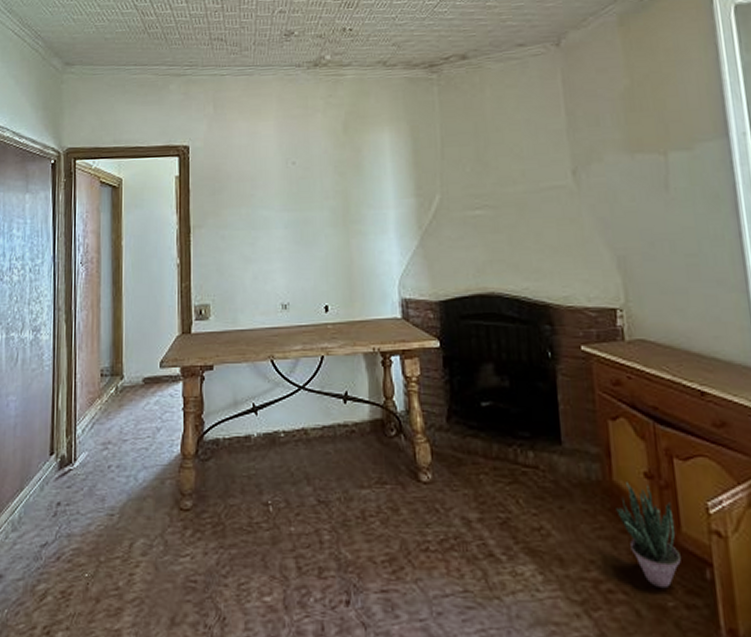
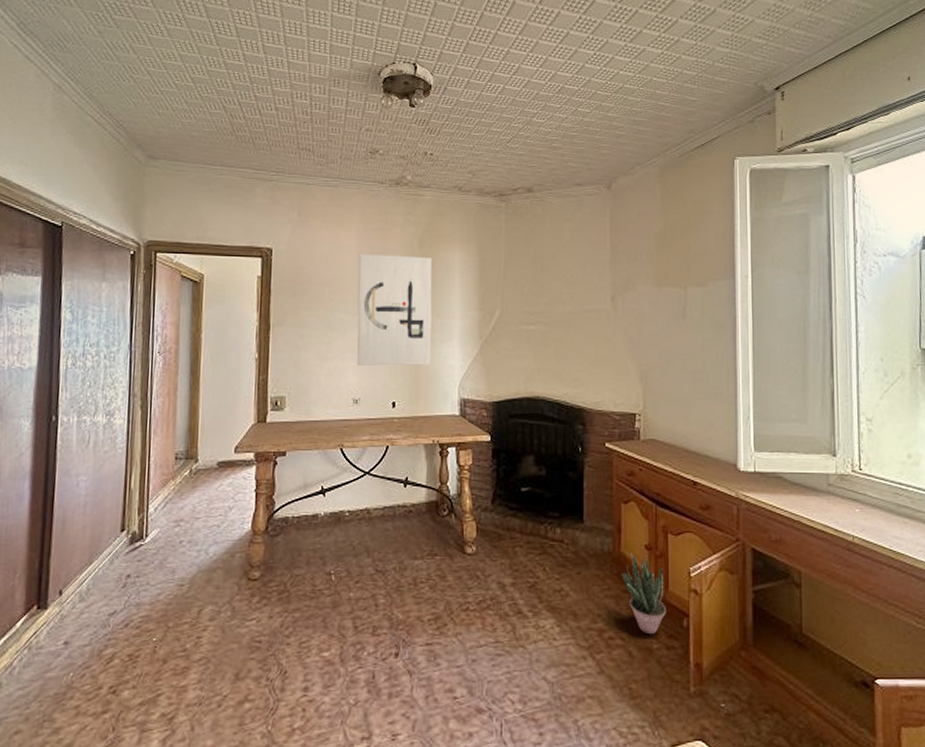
wall art: none [280,142,365,266] -> present [357,253,432,366]

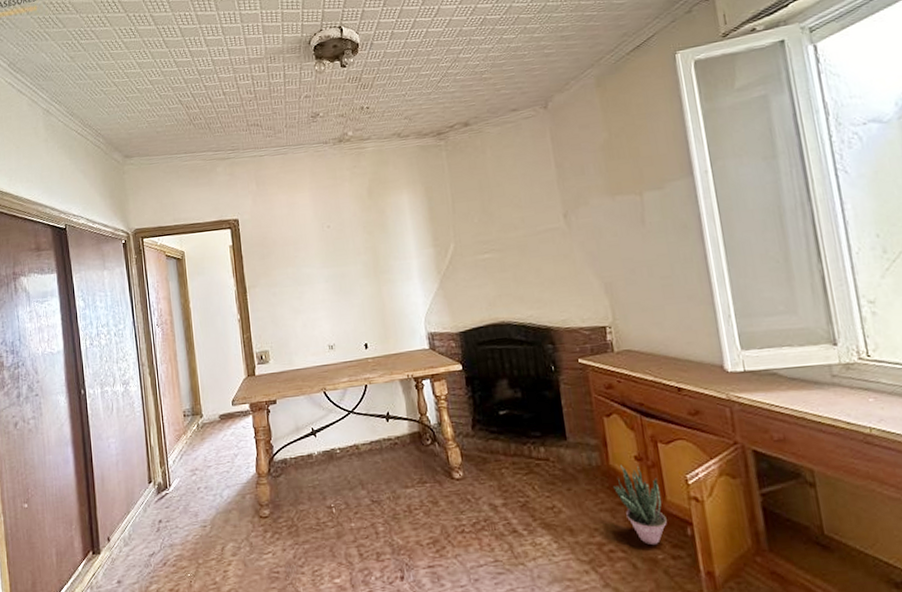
wall art: present [357,253,432,366] -> none [315,204,395,314]

